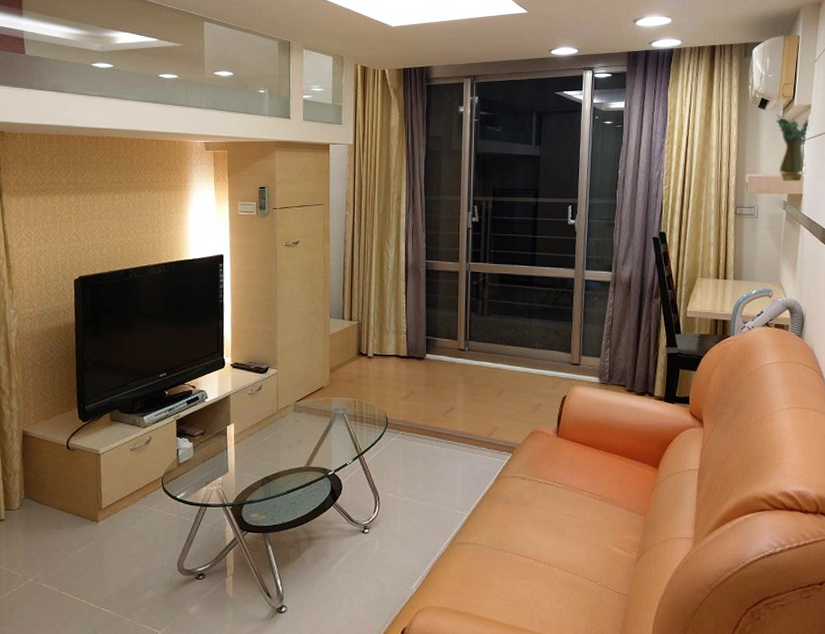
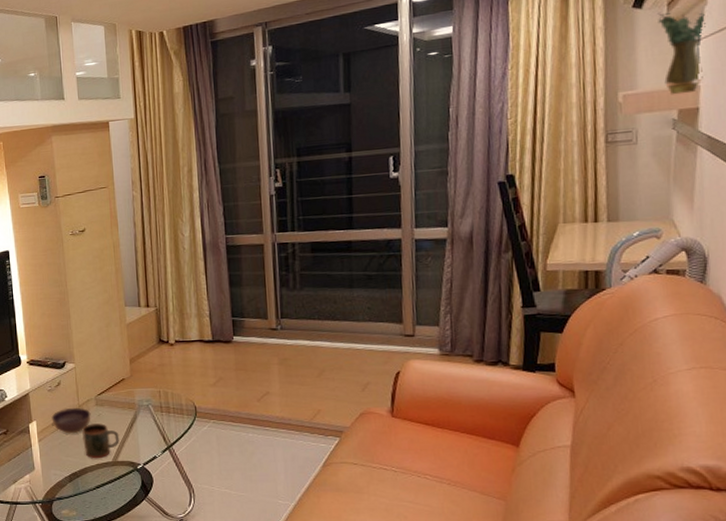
bowl: none [250,412,289,438] -> present [51,407,91,434]
mug: none [278,429,314,463] -> present [82,423,120,458]

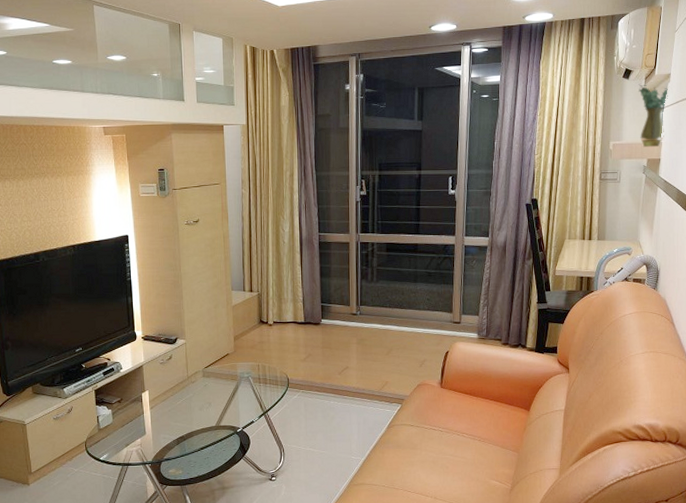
bowl: present [51,407,91,434] -> none [163,378,198,402]
mug: present [82,423,120,458] -> none [190,393,223,423]

